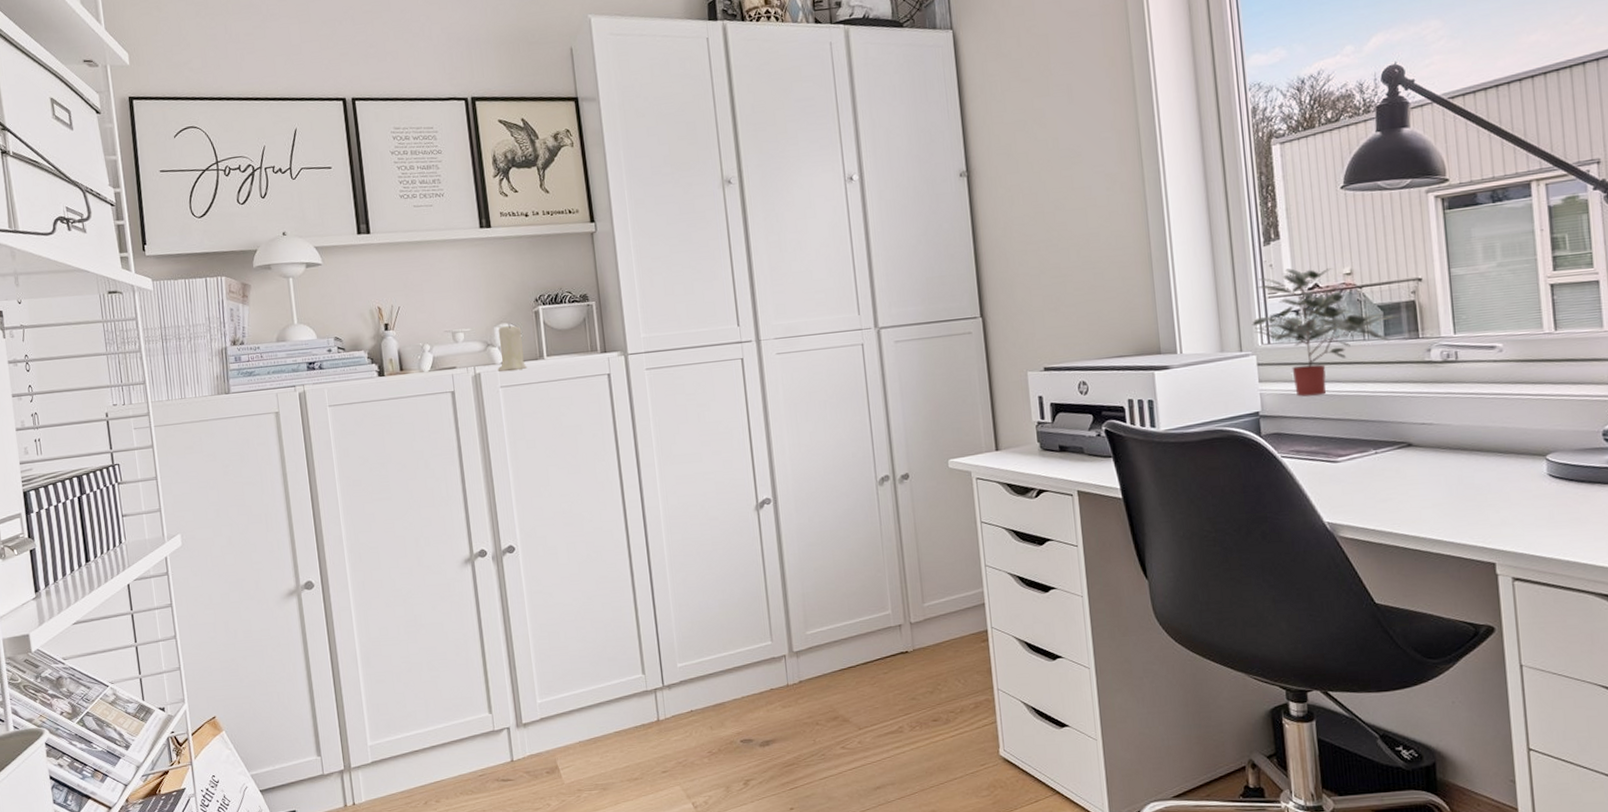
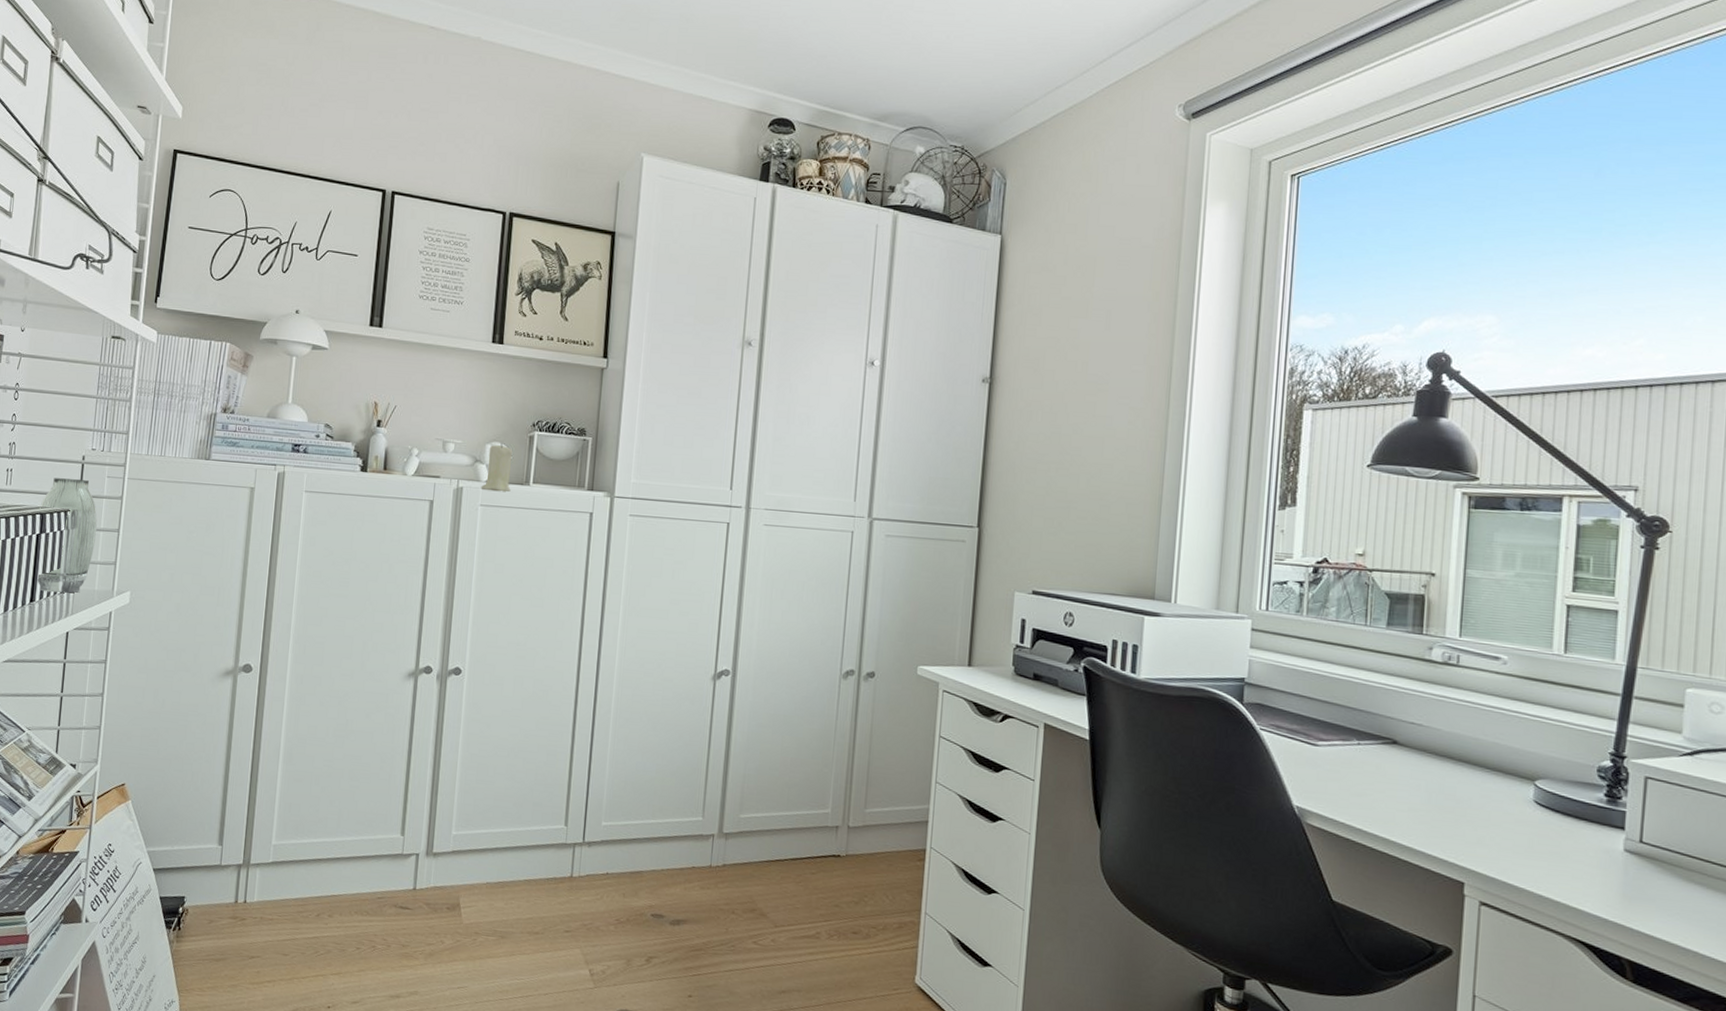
vase: none [75,435,137,551] -> present [37,478,97,593]
potted plant: present [1252,268,1399,397] -> none [1253,538,1406,675]

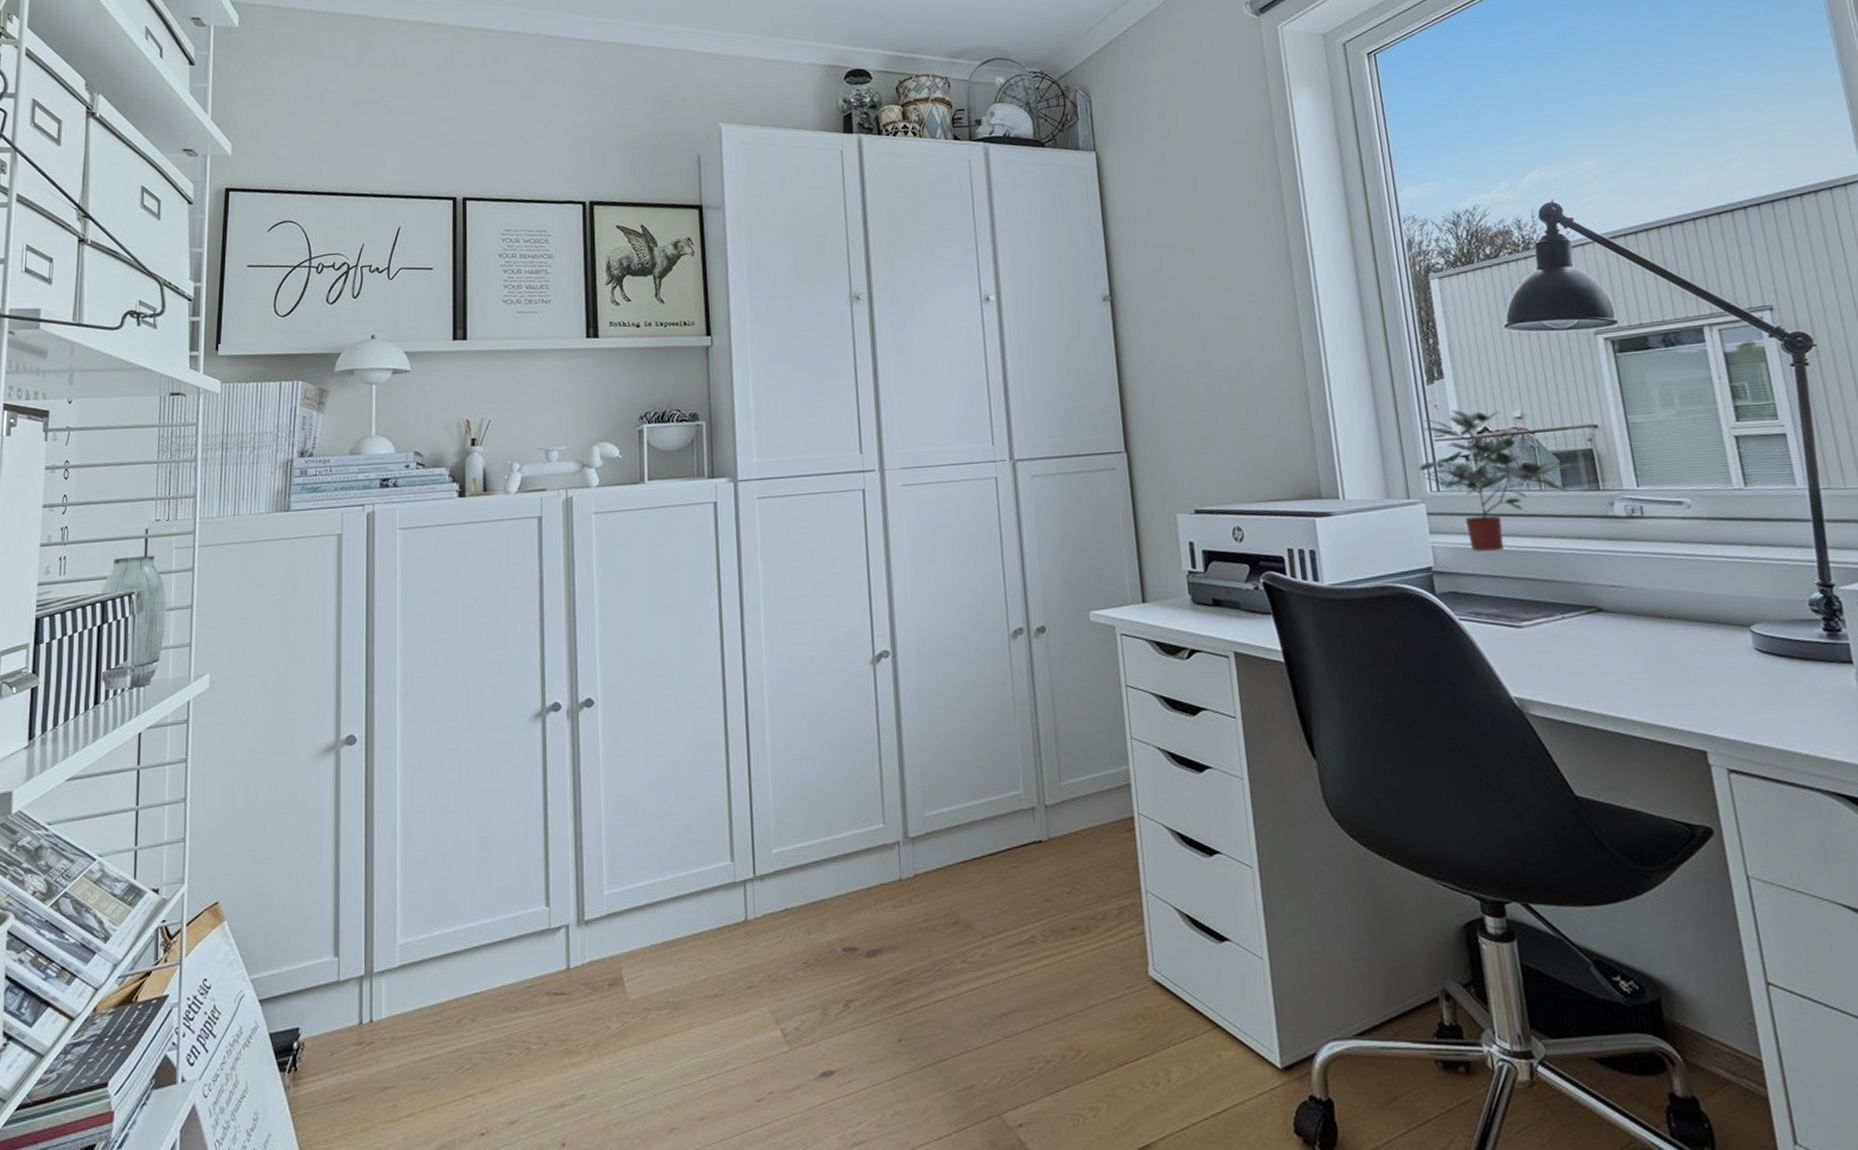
candle: present [481,443,513,493] -> none [592,442,625,496]
potted plant: none [1253,538,1406,675] -> present [1419,410,1577,552]

